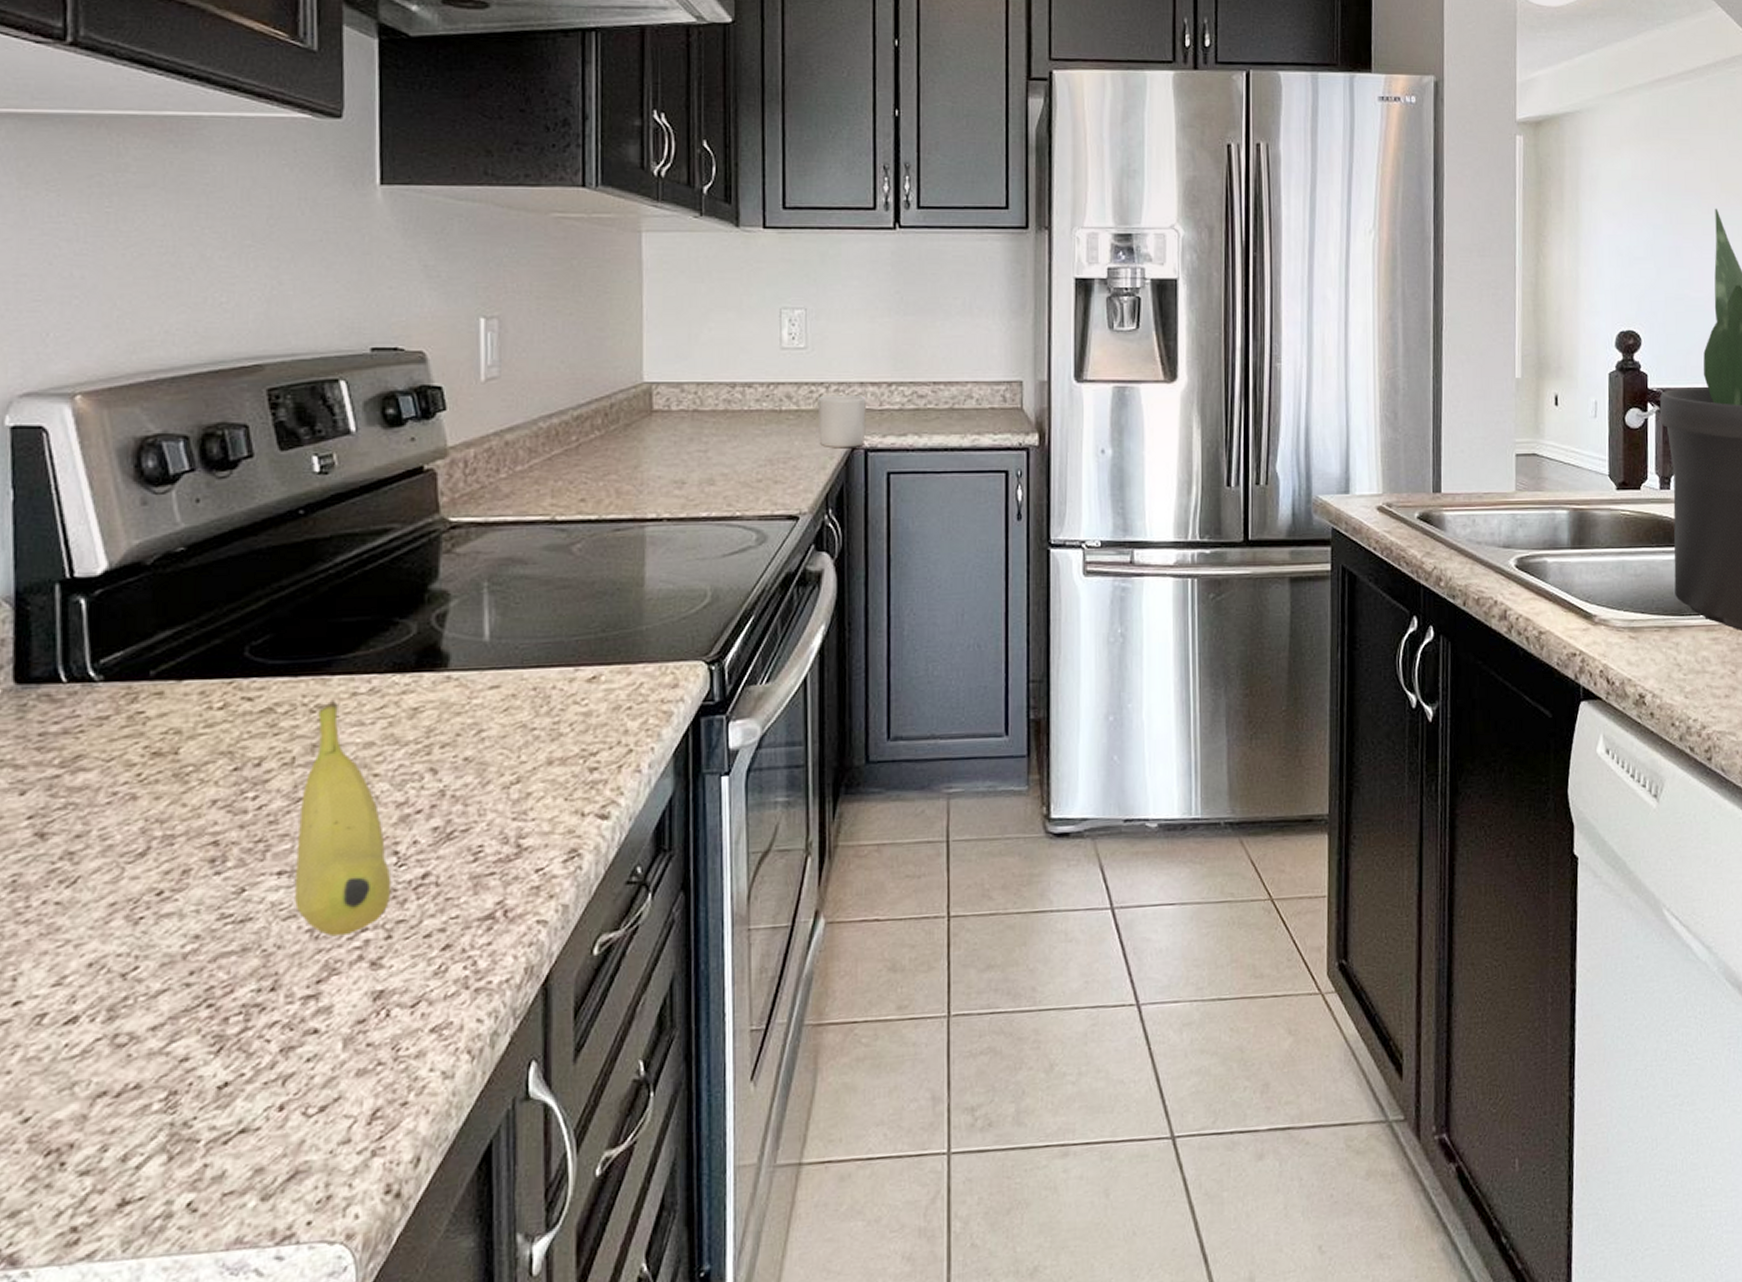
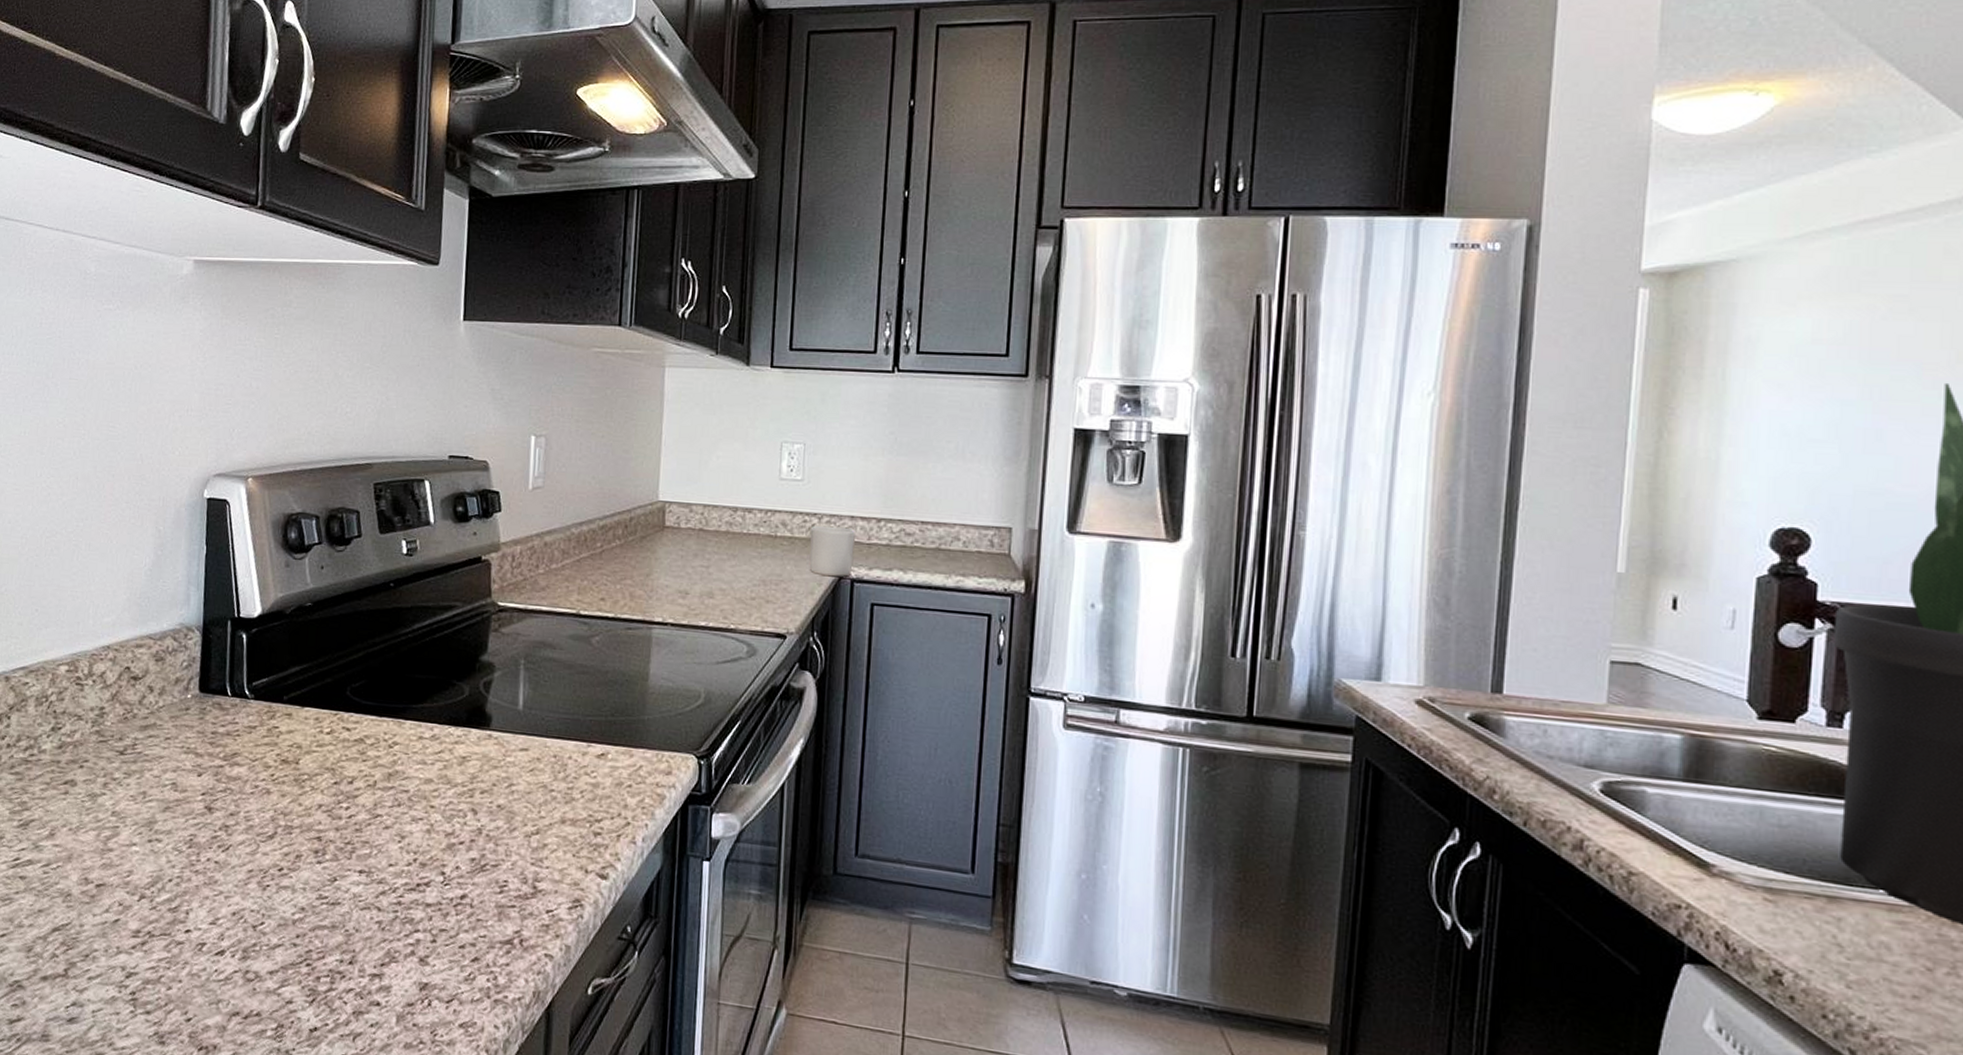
fruit: present [295,699,392,937] -> none [370,739,439,932]

